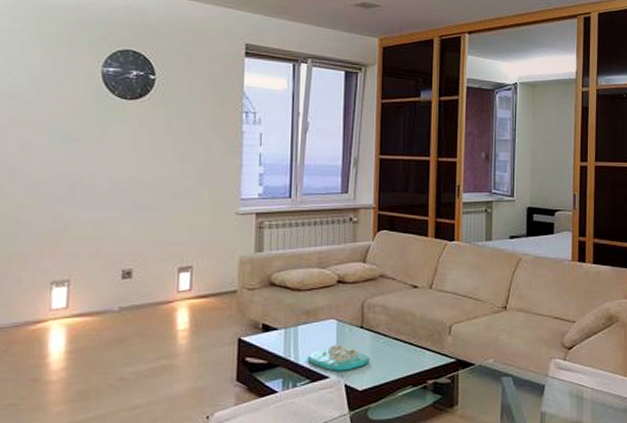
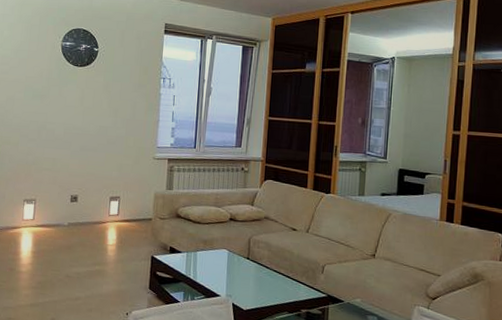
decorative tray: present [308,343,370,371] -> none [204,269,254,293]

